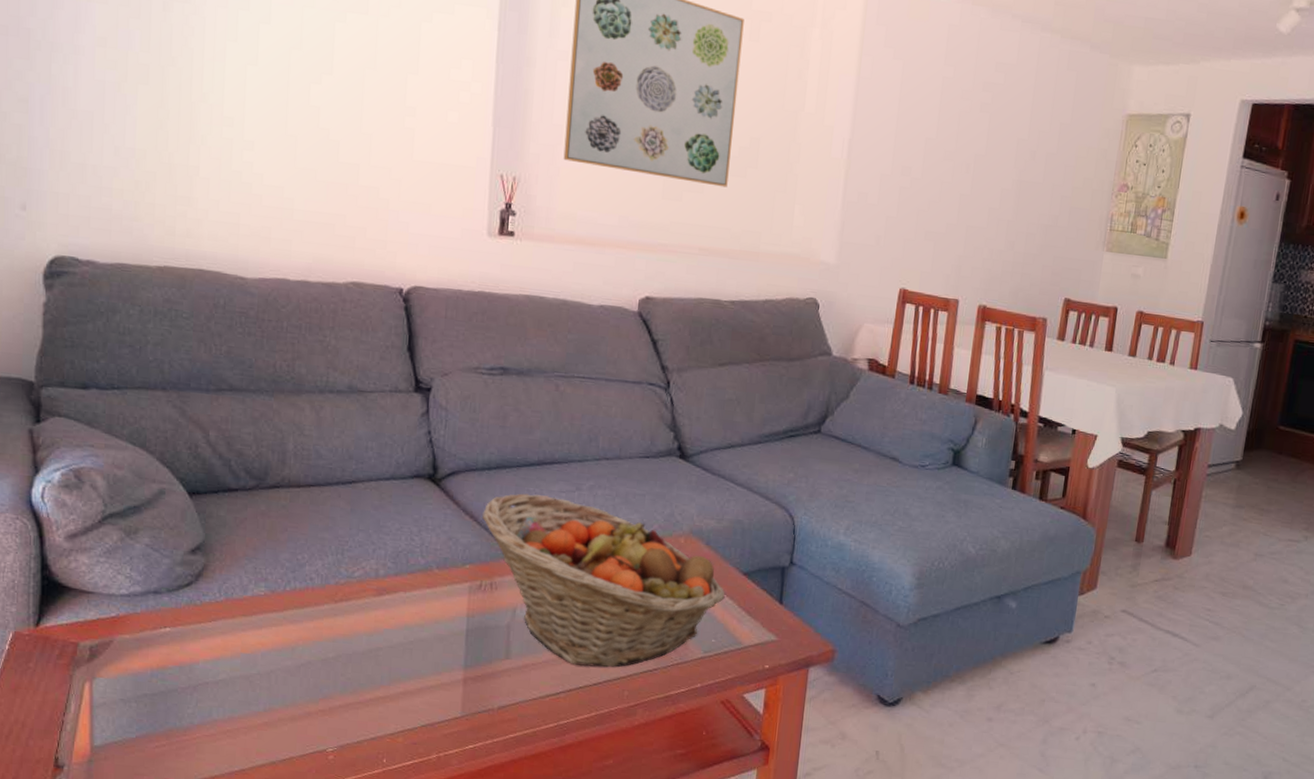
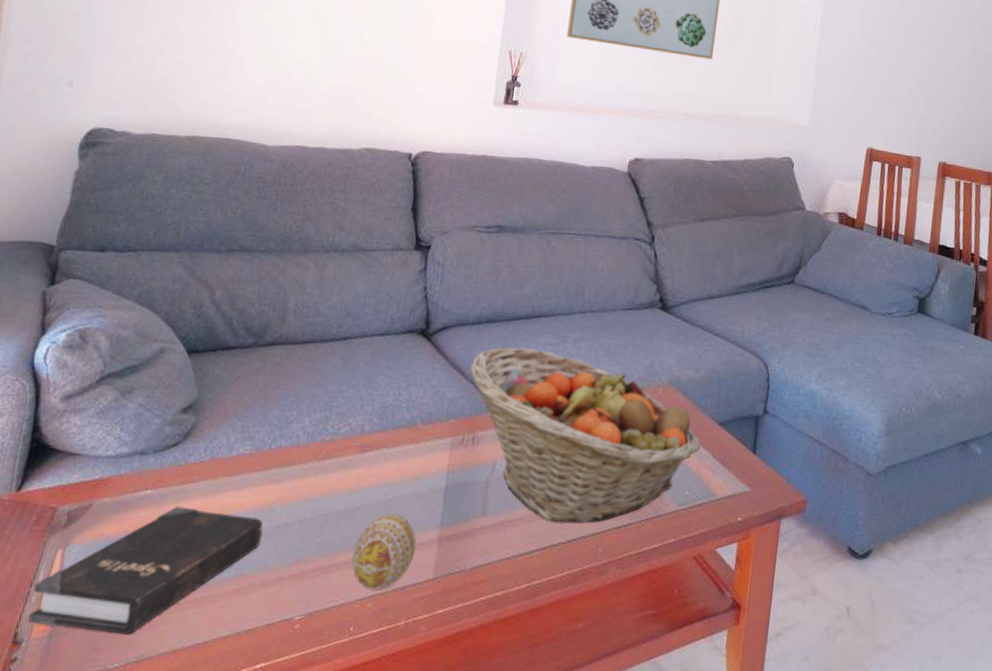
hardback book: none [66,644,287,762] -> present [28,506,263,635]
decorative egg: none [378,655,442,726] -> present [351,514,417,590]

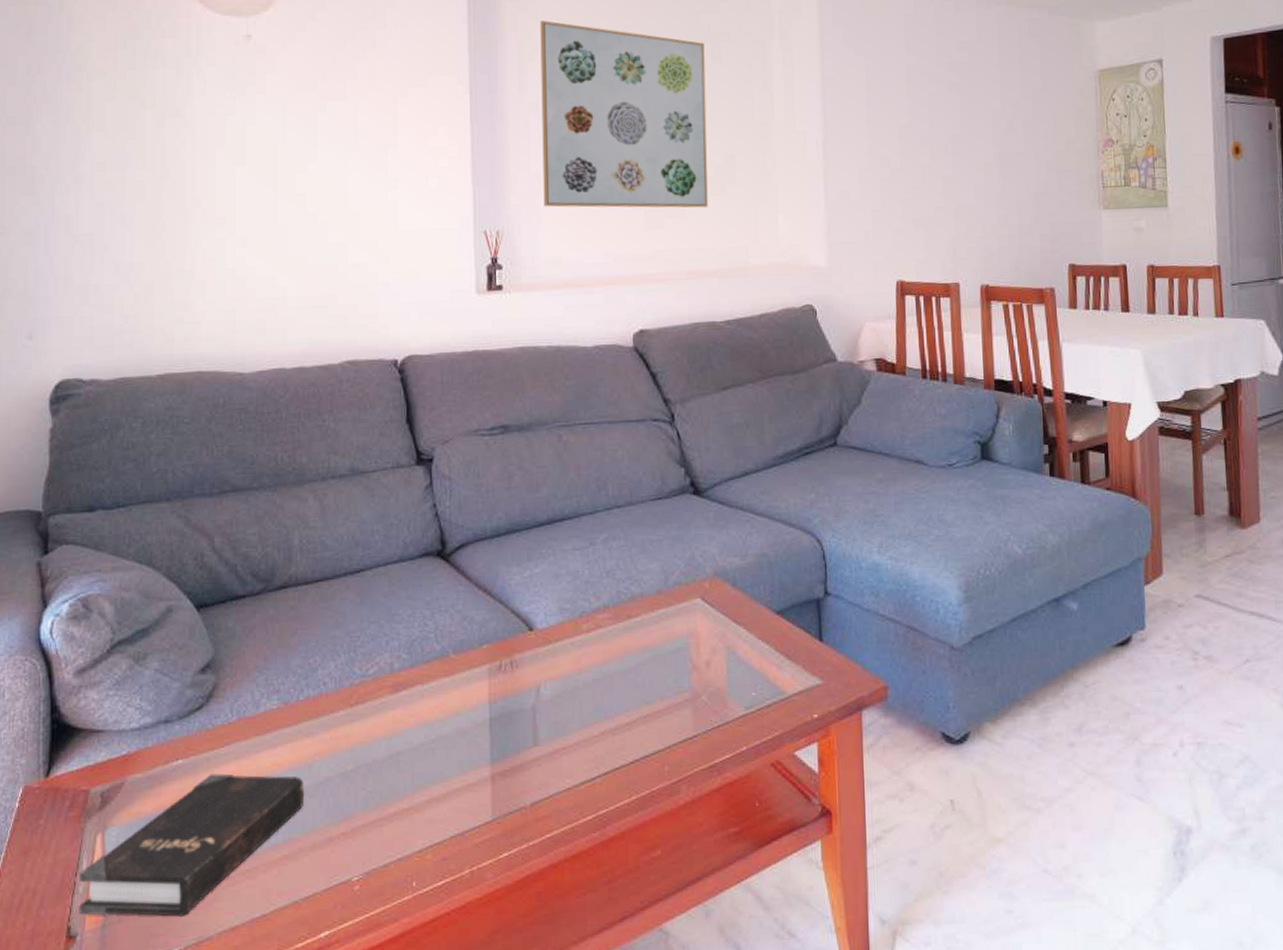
decorative egg: present [351,514,417,590] -> none [402,755,469,839]
fruit basket: present [468,346,701,524] -> none [495,556,760,744]

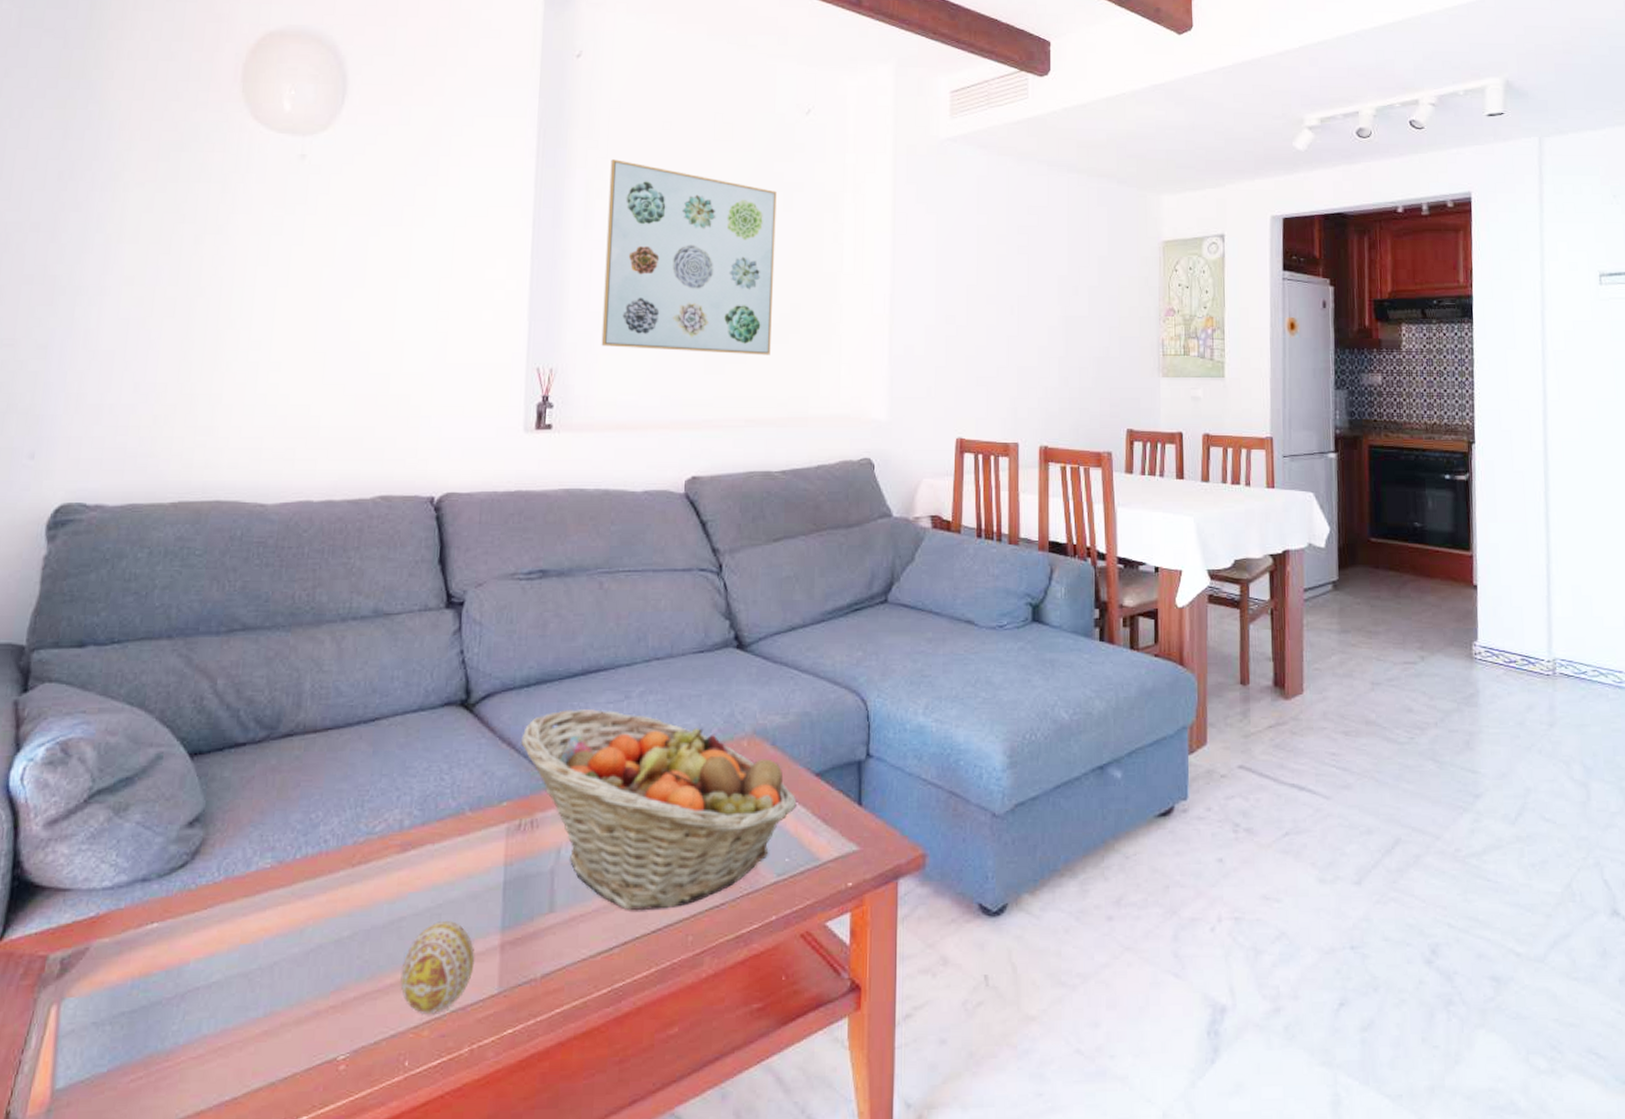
hardback book: present [79,773,305,917] -> none [21,939,293,1100]
decorative egg: none [402,755,469,839] -> present [400,921,475,1013]
fruit basket: none [495,556,760,744] -> present [520,709,797,911]

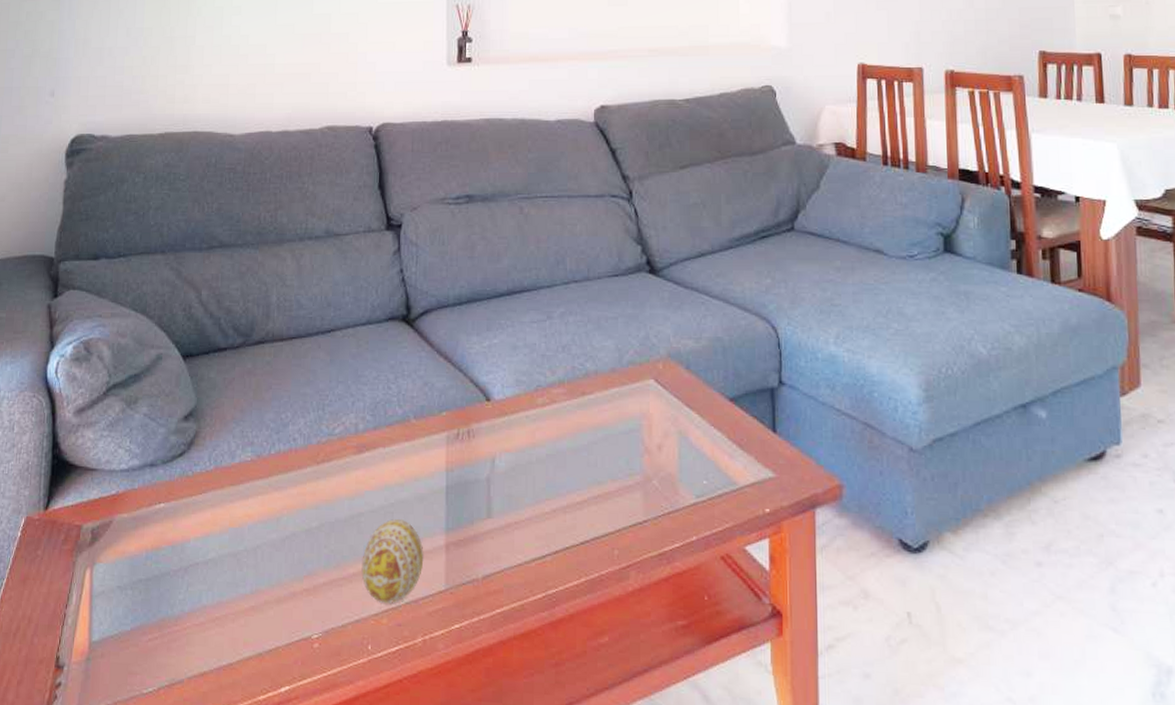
fruit basket: present [520,709,797,911] -> none [455,327,712,523]

